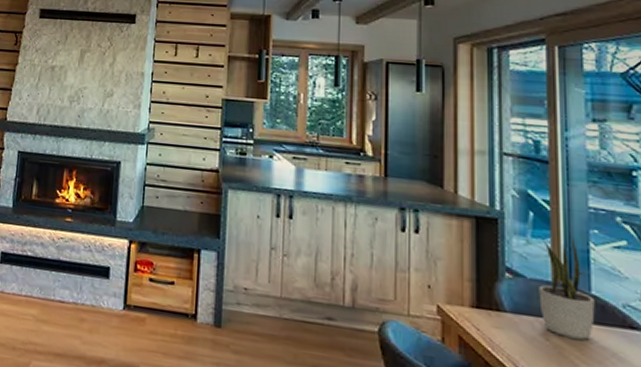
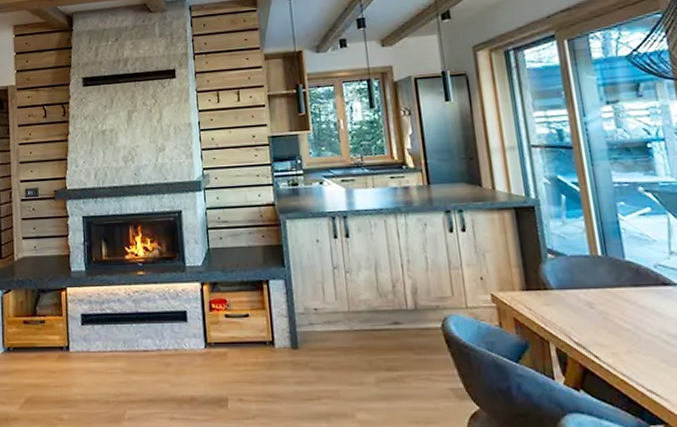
potted plant: present [539,234,595,341] -> none [577,210,632,304]

